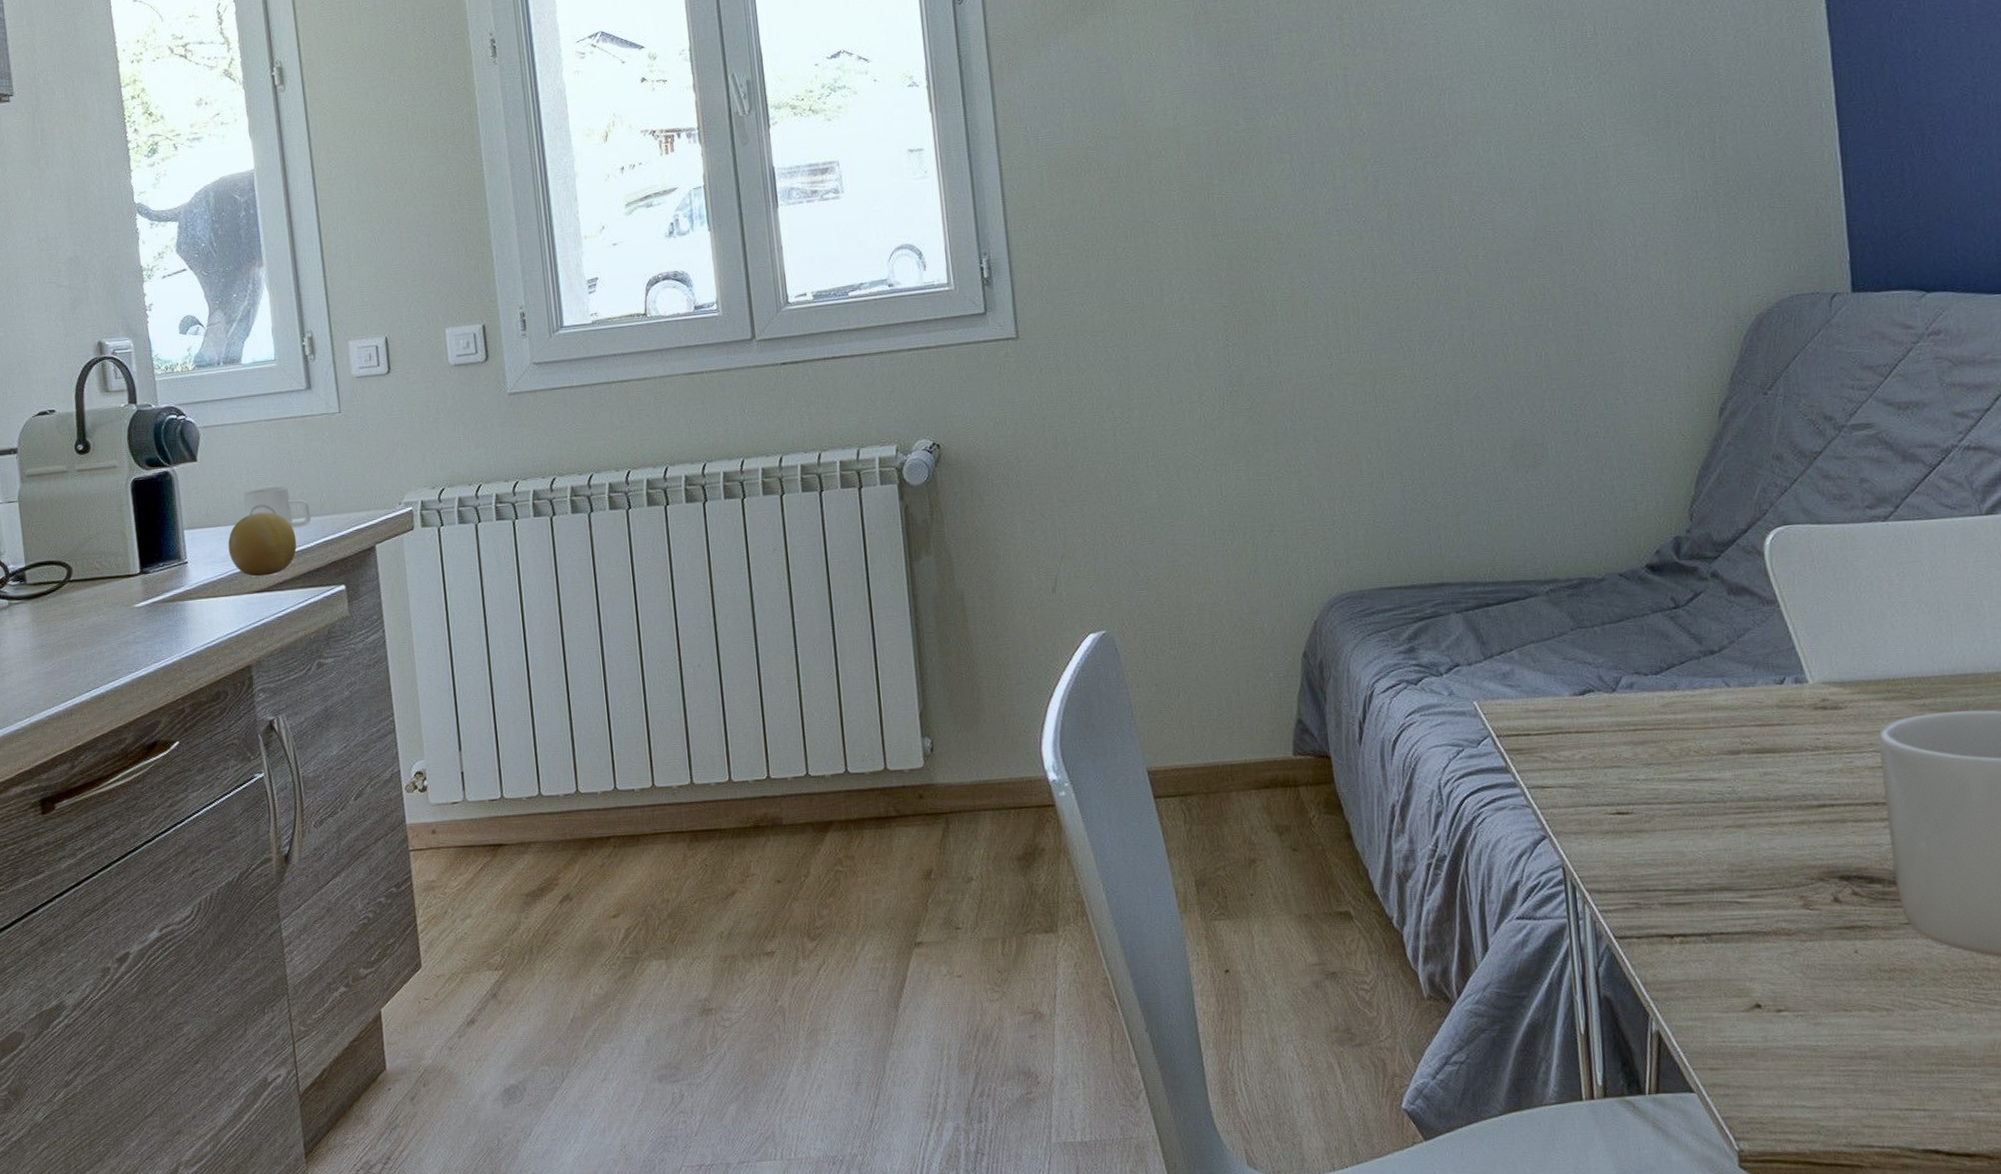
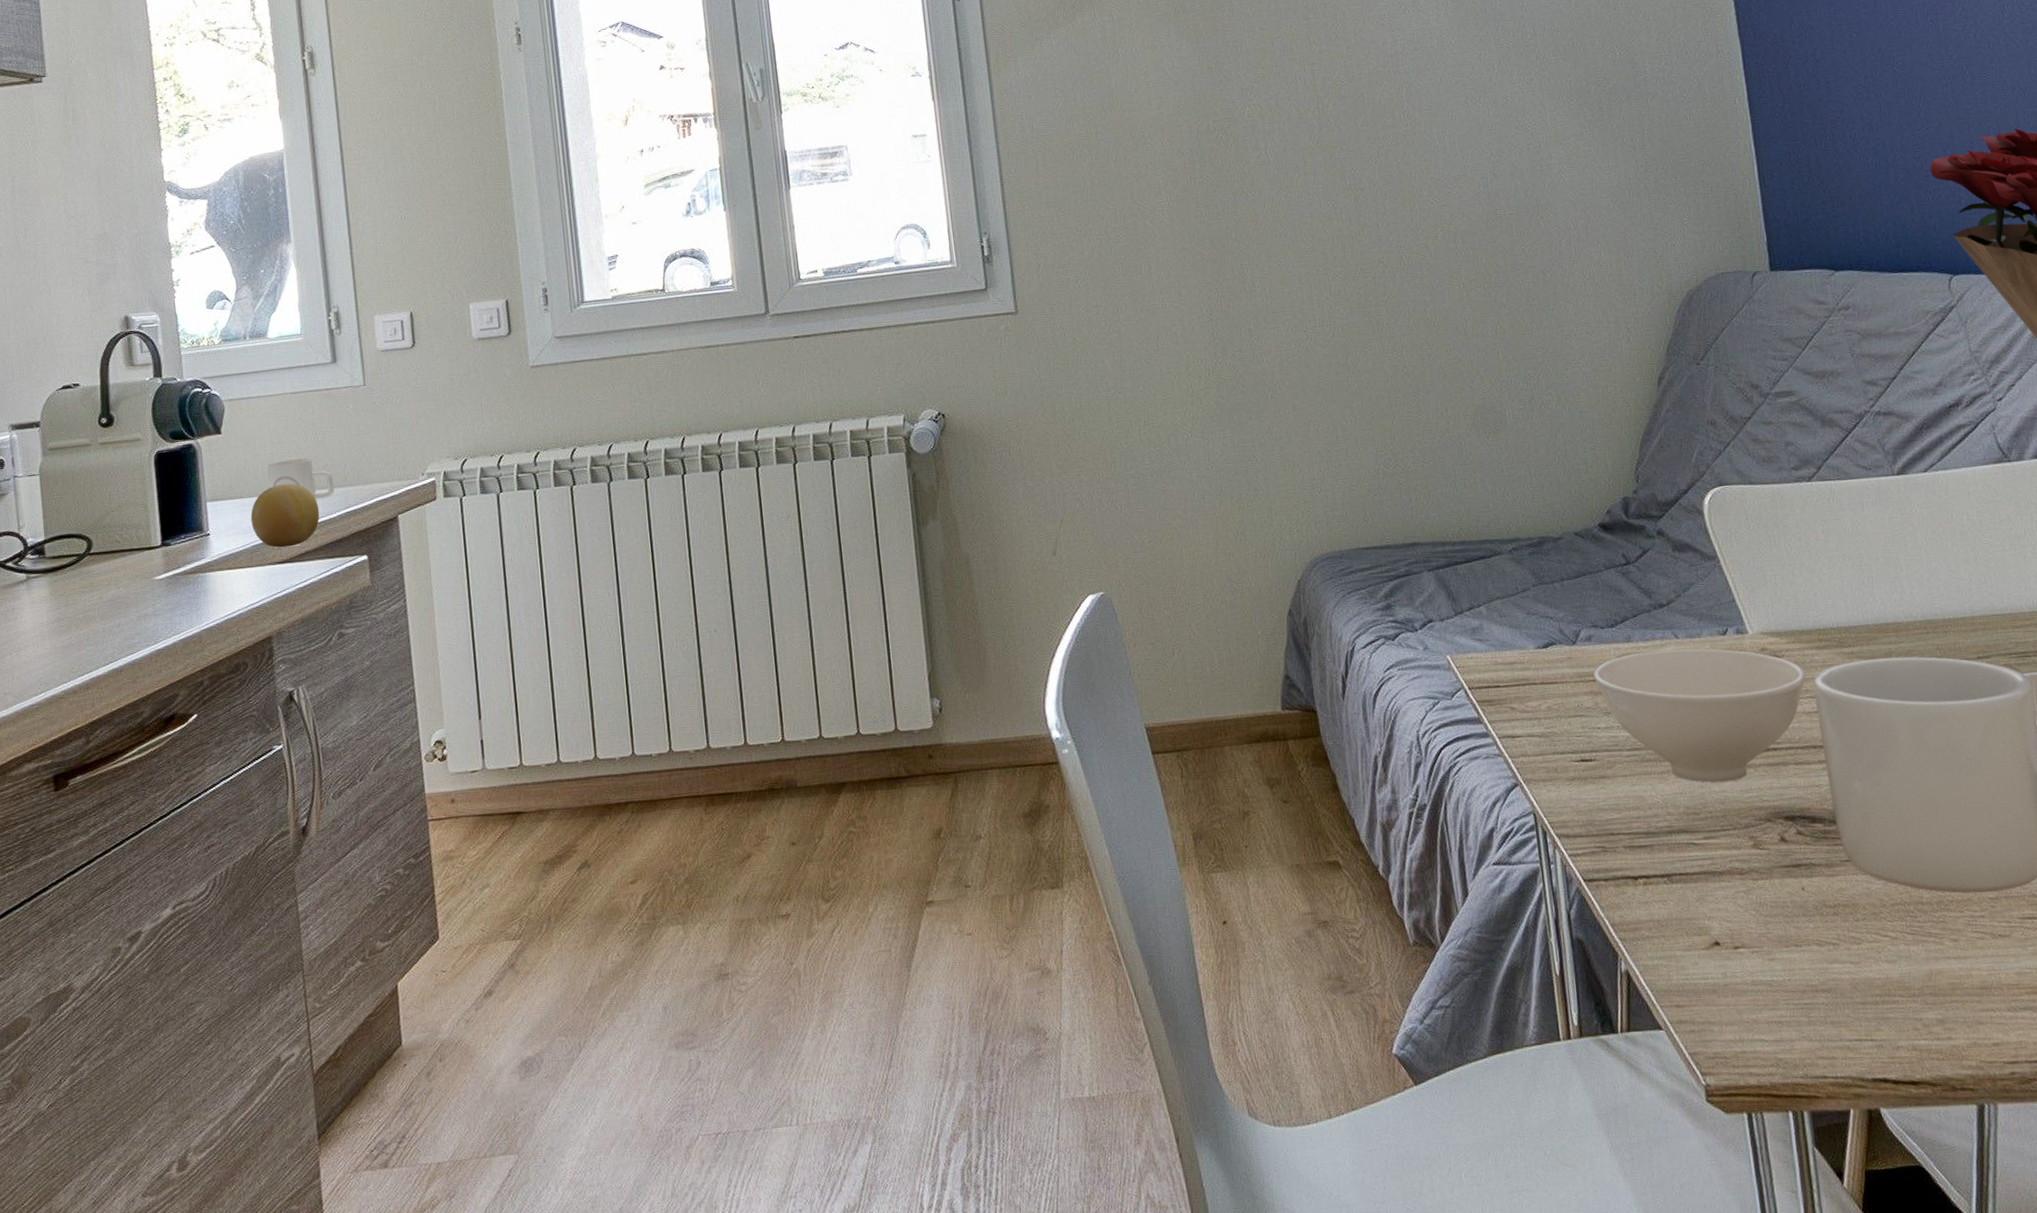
bowl: none [1633,698,1871,840] -> present [1592,648,1807,783]

